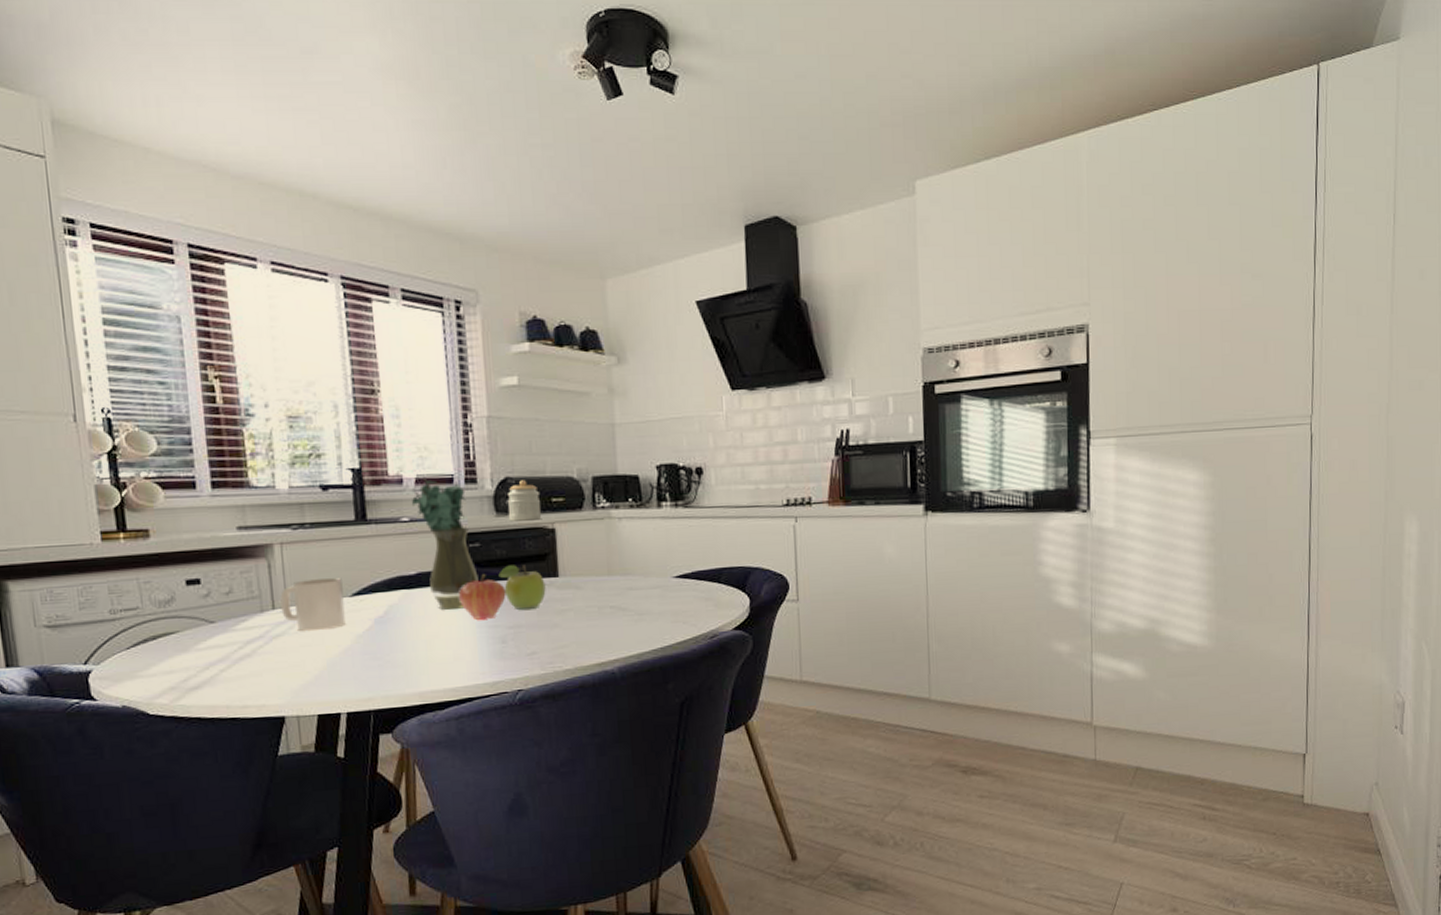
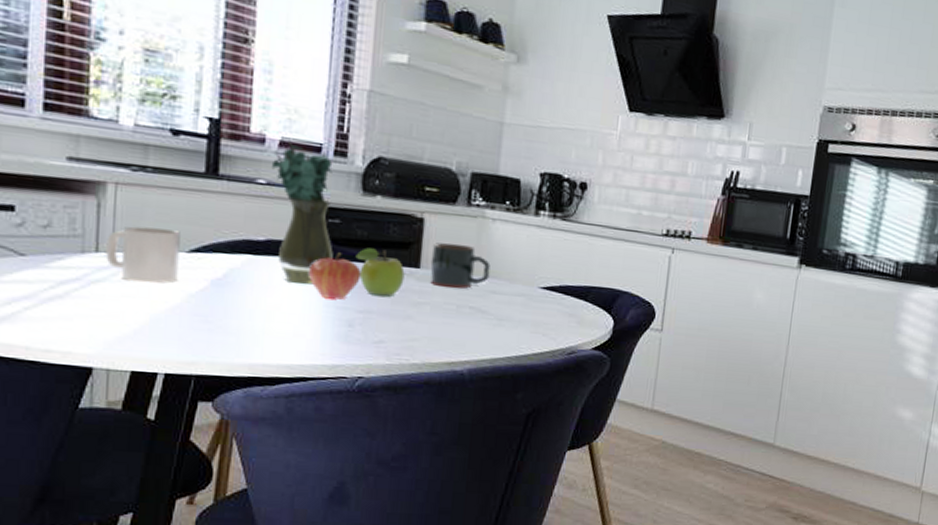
jar: present [507,480,542,522] -> none [375,162,414,207]
mug: none [567,547,624,592] -> present [430,243,491,289]

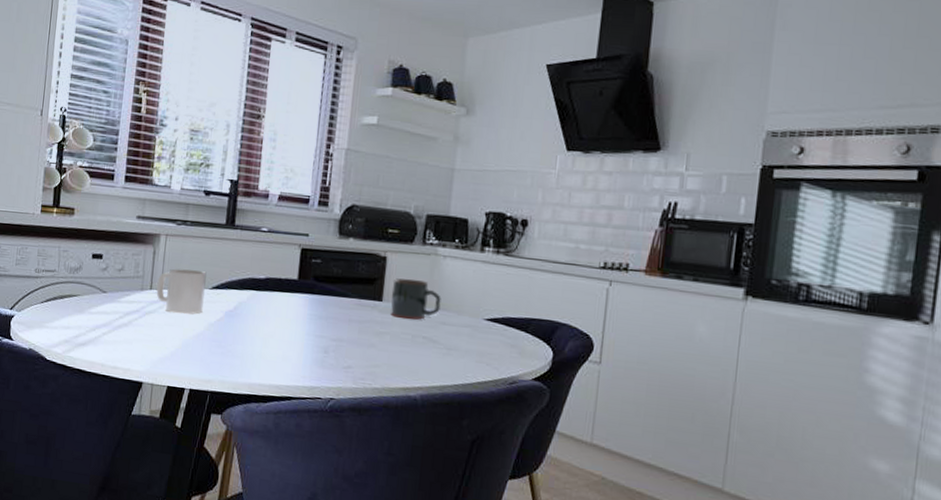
vase: present [271,141,334,285] -> none [272,195,317,316]
fruit: present [308,252,361,300] -> none [295,288,336,329]
fruit: present [355,248,405,297] -> none [332,283,370,327]

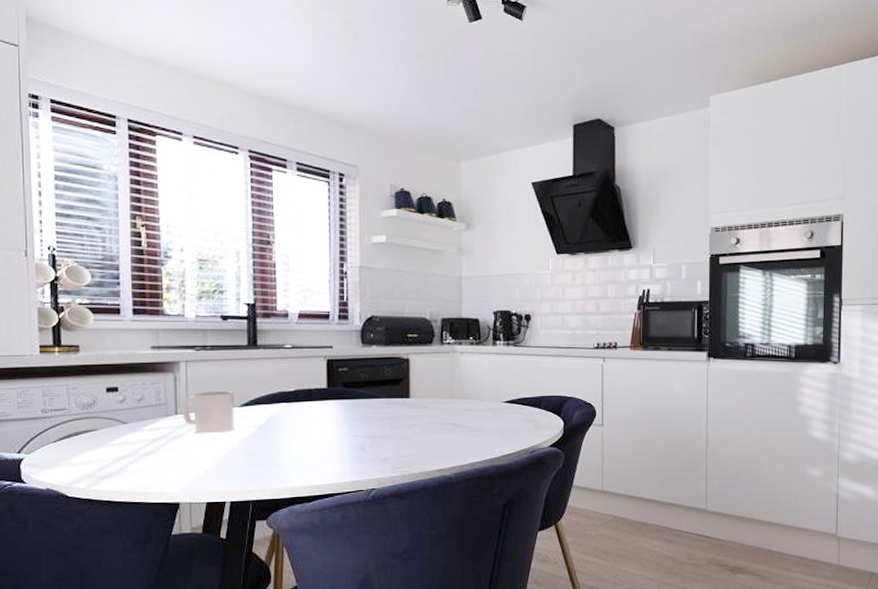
mug: present [391,278,441,320] -> none [417,375,463,411]

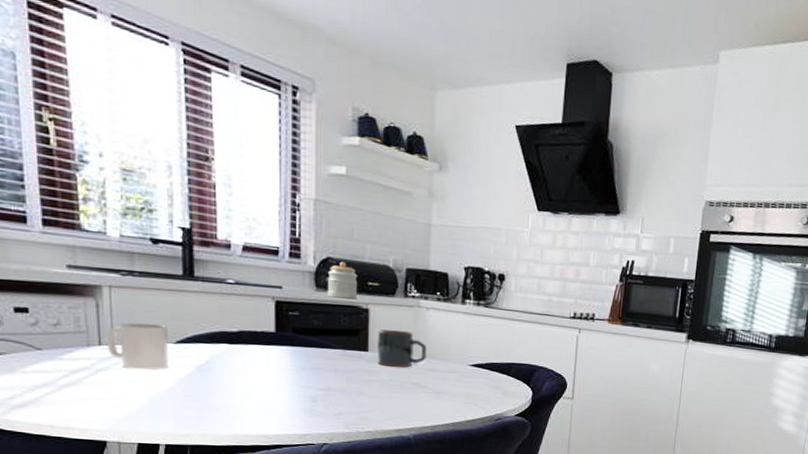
jar: none [371,319,399,352] -> present [327,262,358,300]
mug: none [417,375,463,411] -> present [377,329,427,368]

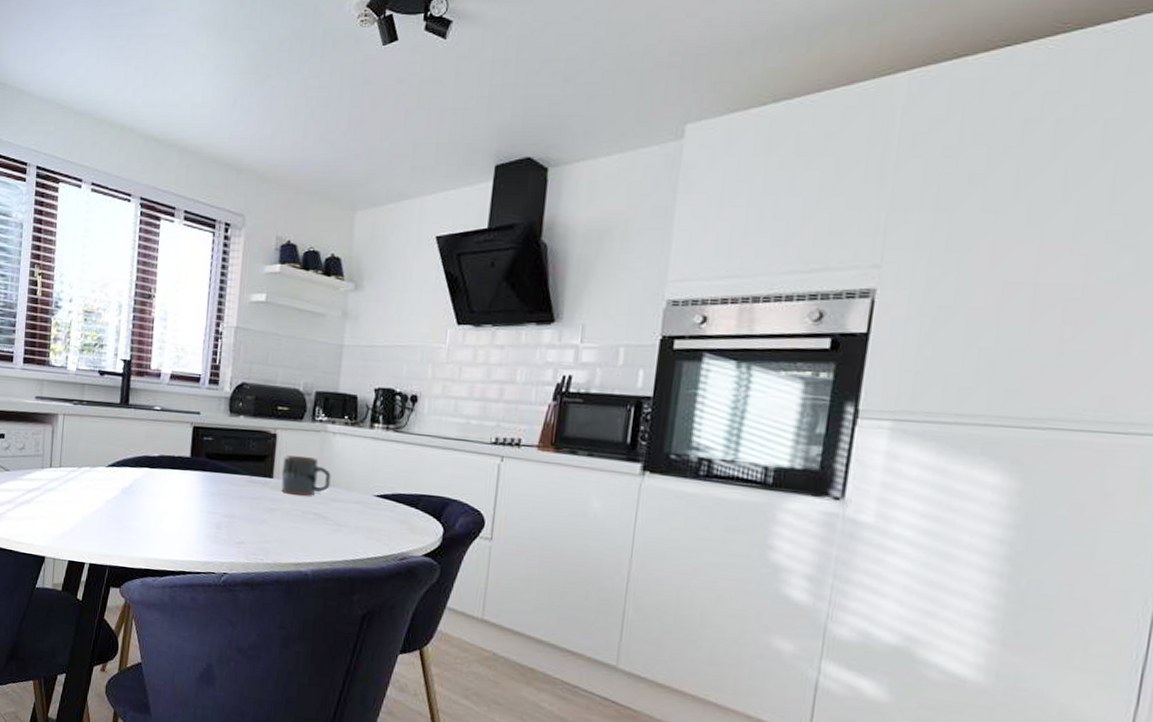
mug: present [107,322,169,371] -> none [56,447,103,492]
jar: present [327,262,358,300] -> none [239,387,269,425]

